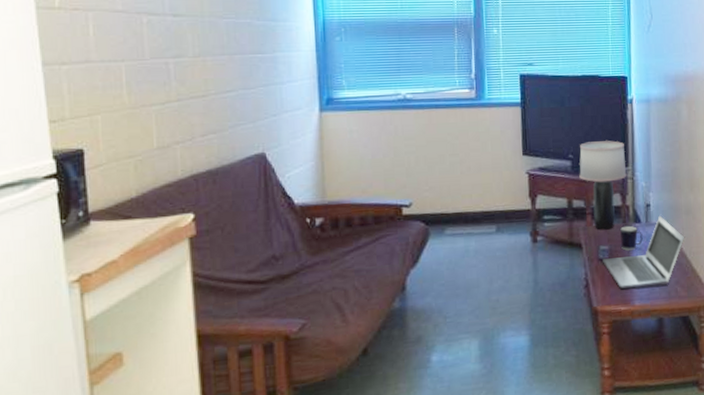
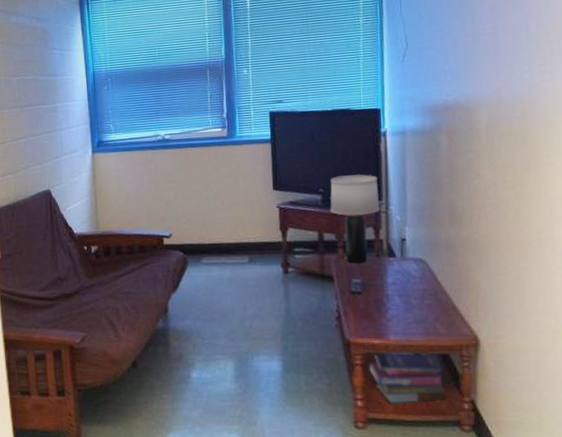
laptop: present [603,215,685,290] -> none [355,250,445,323]
books: none [615,317,686,370] -> present [369,353,447,404]
mug: present [619,225,643,251] -> none [372,259,398,285]

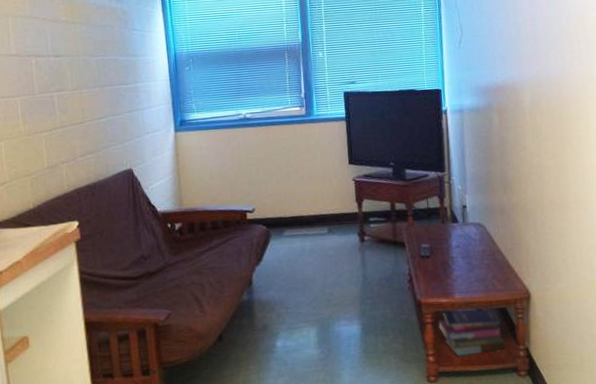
table lamp: present [330,174,381,264] -> none [400,148,444,230]

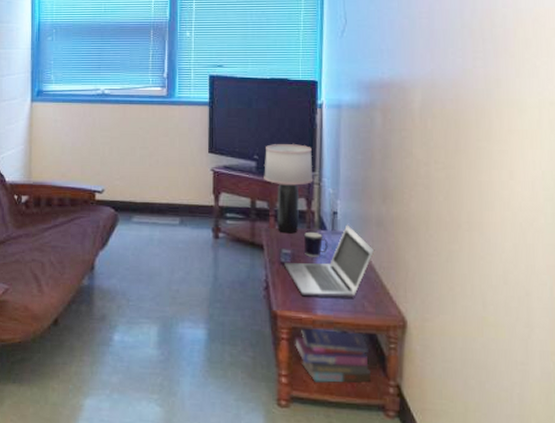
table lamp: none [400,148,444,230] -> present [264,144,314,234]
laptop: none [424,215,500,284] -> present [284,224,375,298]
mug: none [438,225,461,248] -> present [303,231,328,257]

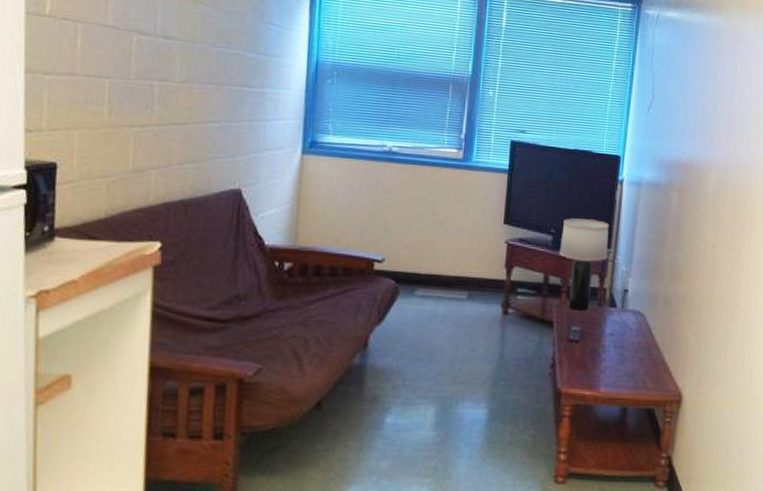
laptop: present [284,224,375,298] -> none [572,302,660,375]
books: present [295,328,372,383] -> none [576,405,646,458]
mug: present [303,231,328,257] -> none [593,309,617,335]

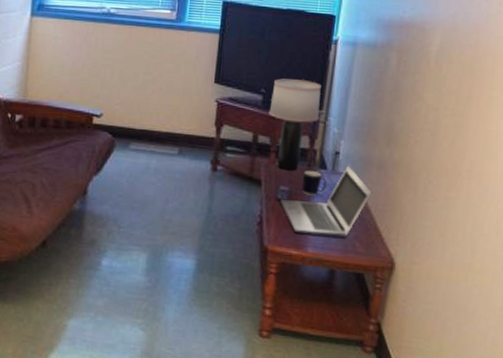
laptop: none [572,302,660,375] -> present [280,165,373,238]
mug: none [593,309,617,335] -> present [302,170,327,196]

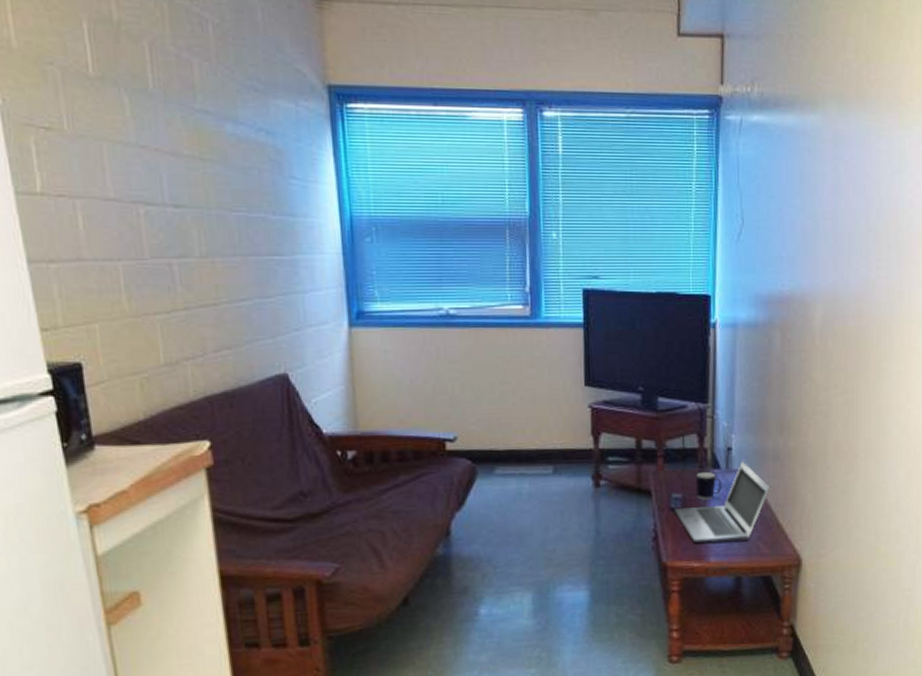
table lamp: present [269,78,321,171] -> none [650,372,706,476]

